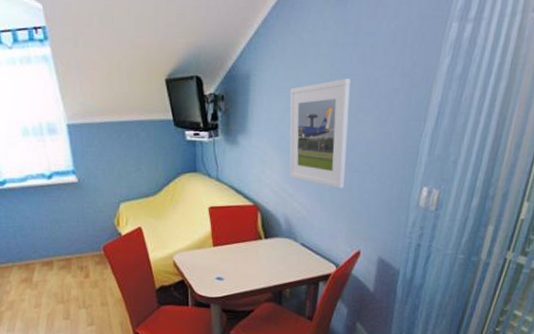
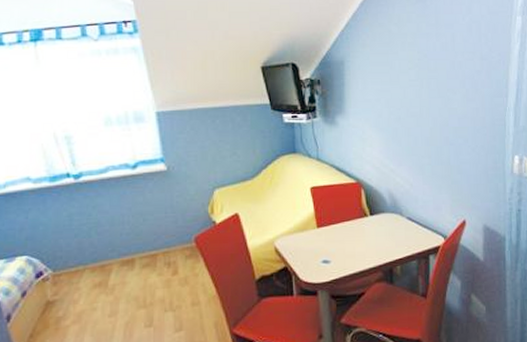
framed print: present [289,77,351,189] -> none [382,62,443,162]

